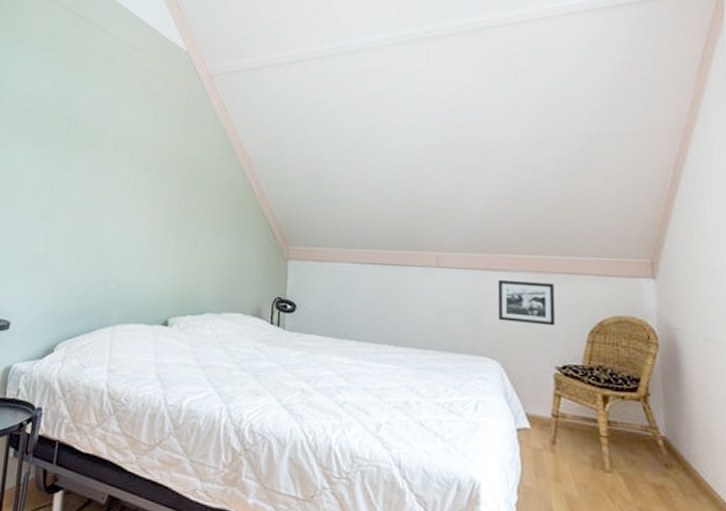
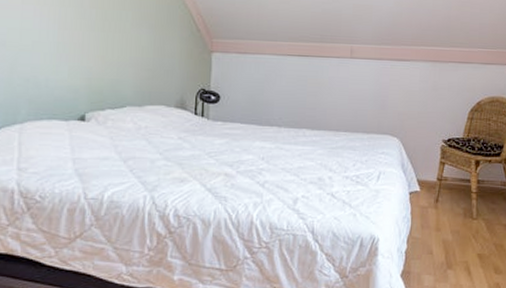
picture frame: present [499,279,555,326] -> none [401,68,446,107]

